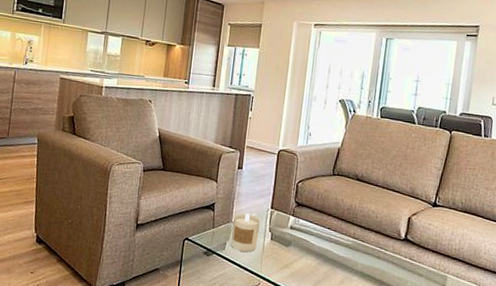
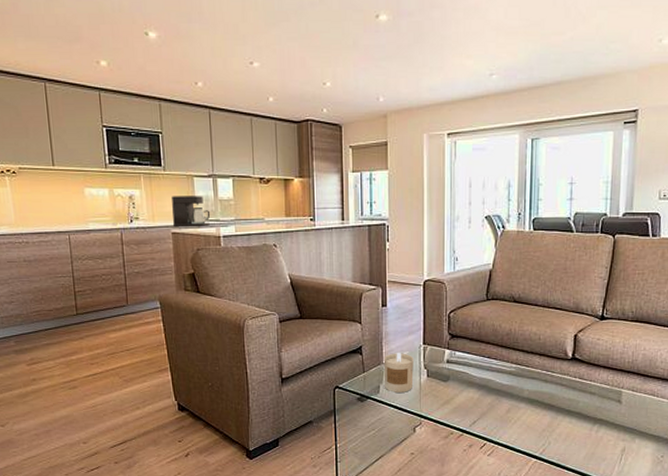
coffee maker: none [62,46,98,77] -> present [172,196,211,228]

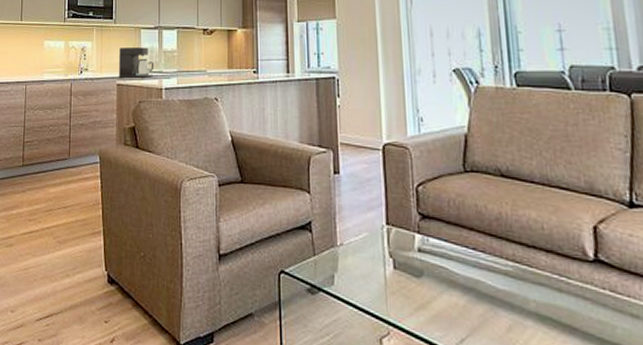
candle: present [383,353,414,393] -> none [337,233,376,288]

